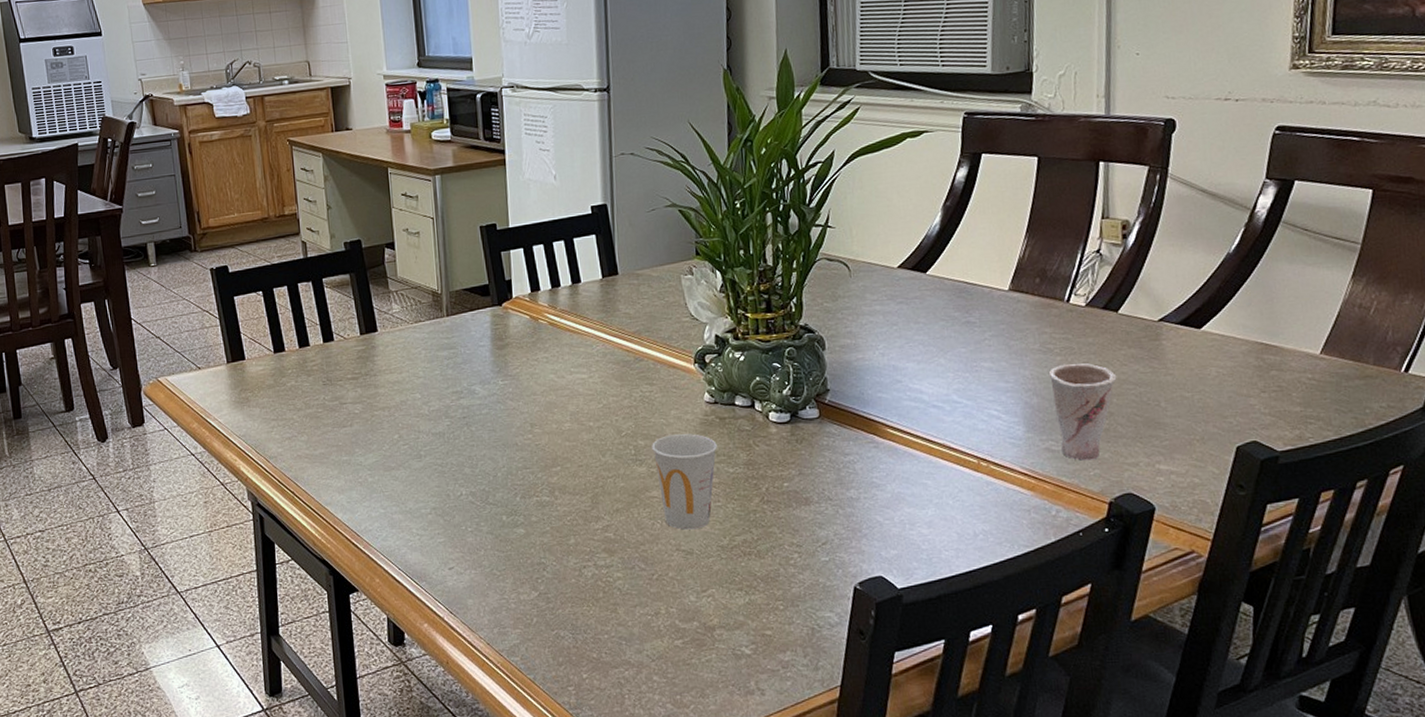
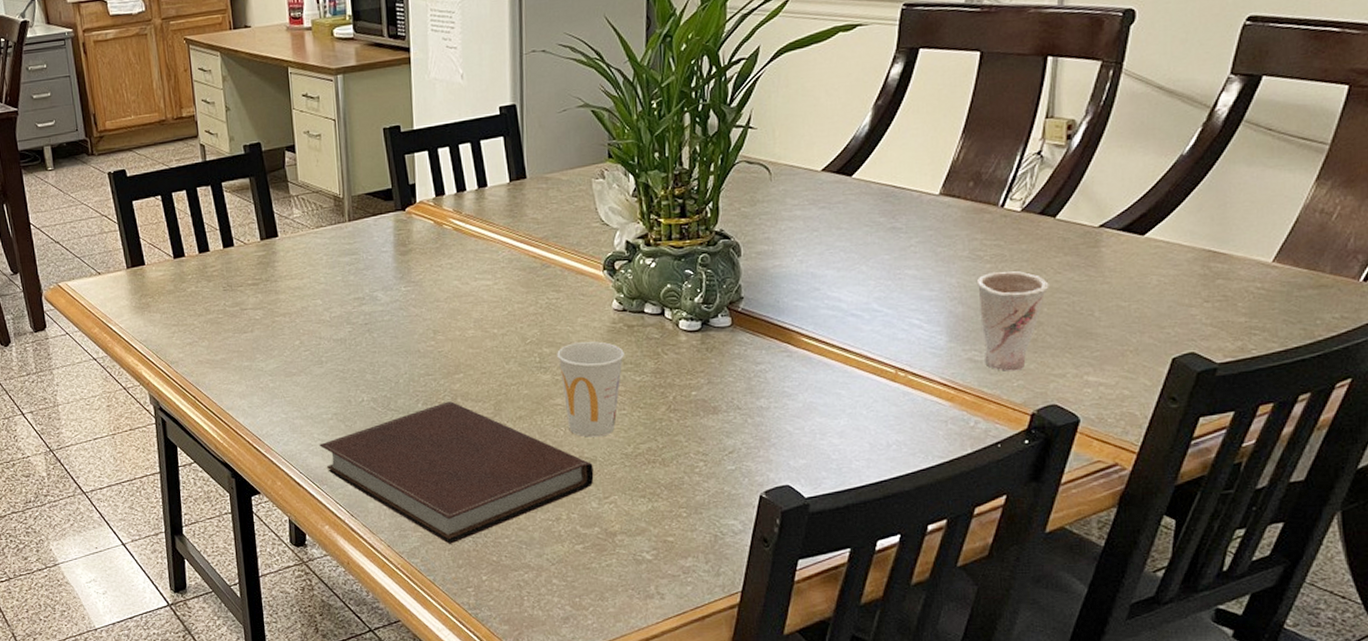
notebook: none [418,494,692,641] -> present [319,401,594,544]

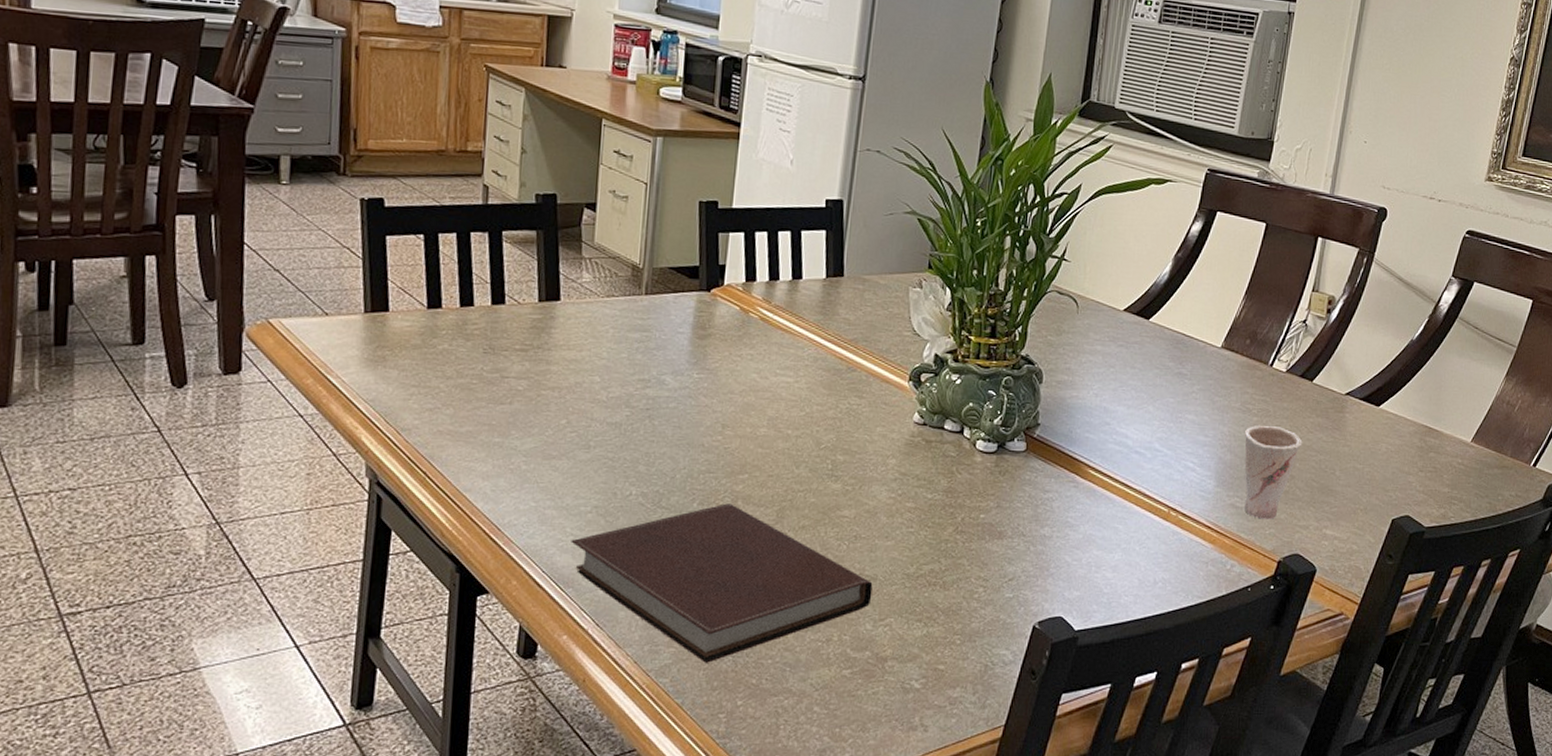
cup: present [557,341,624,437] -> none [851,453,919,554]

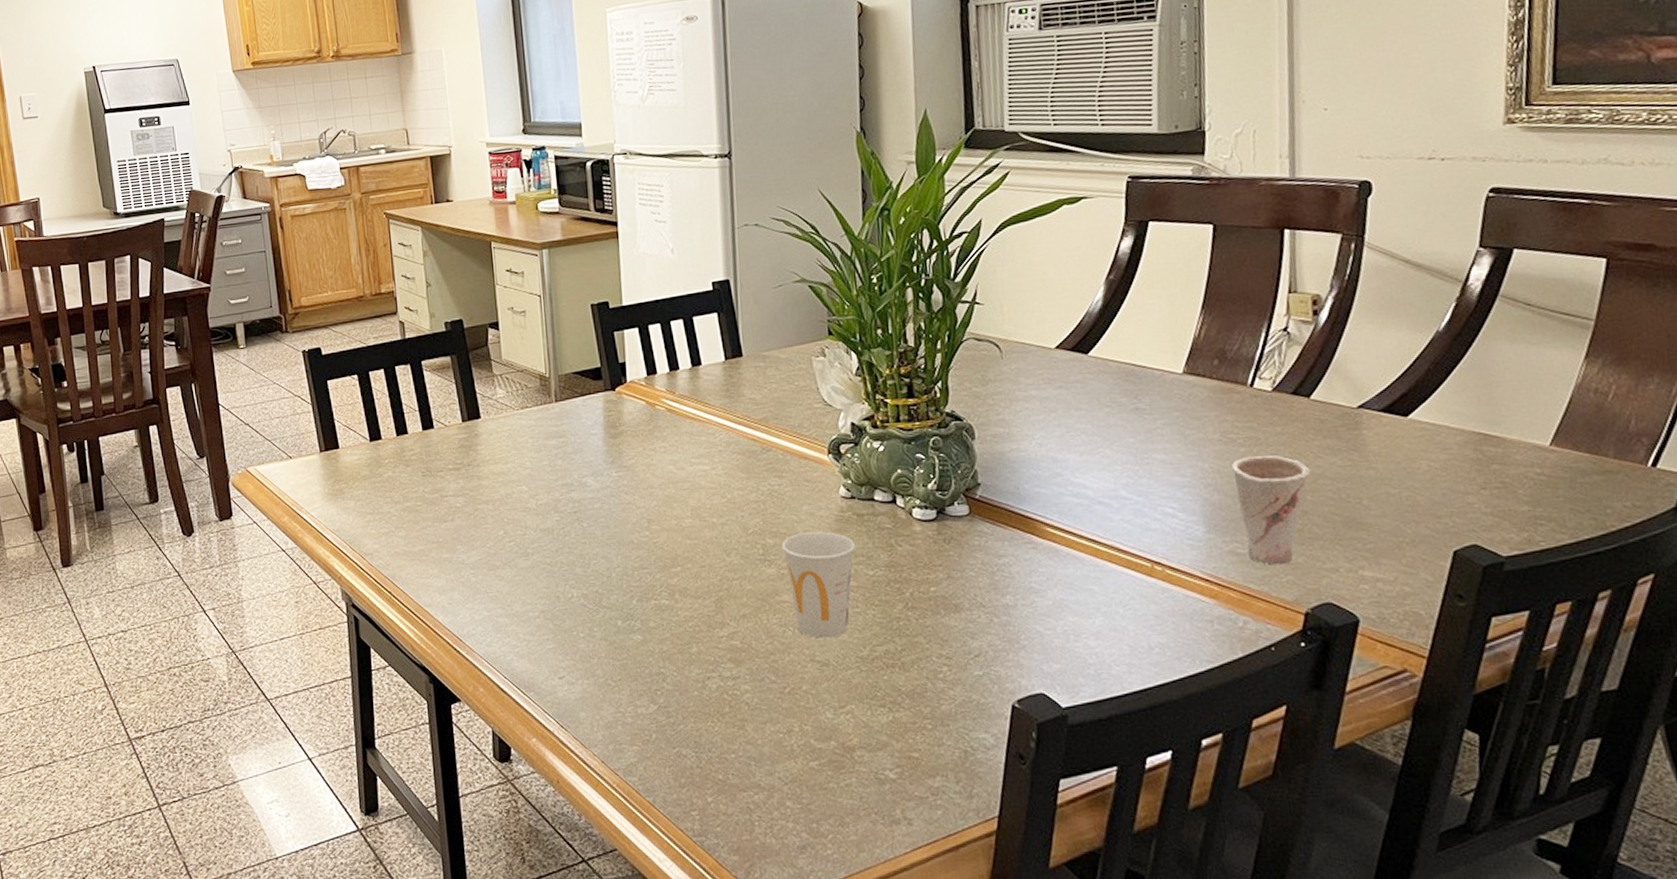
notebook: present [571,503,873,663] -> none [525,598,828,760]
cup: none [851,453,919,554] -> present [782,532,855,638]

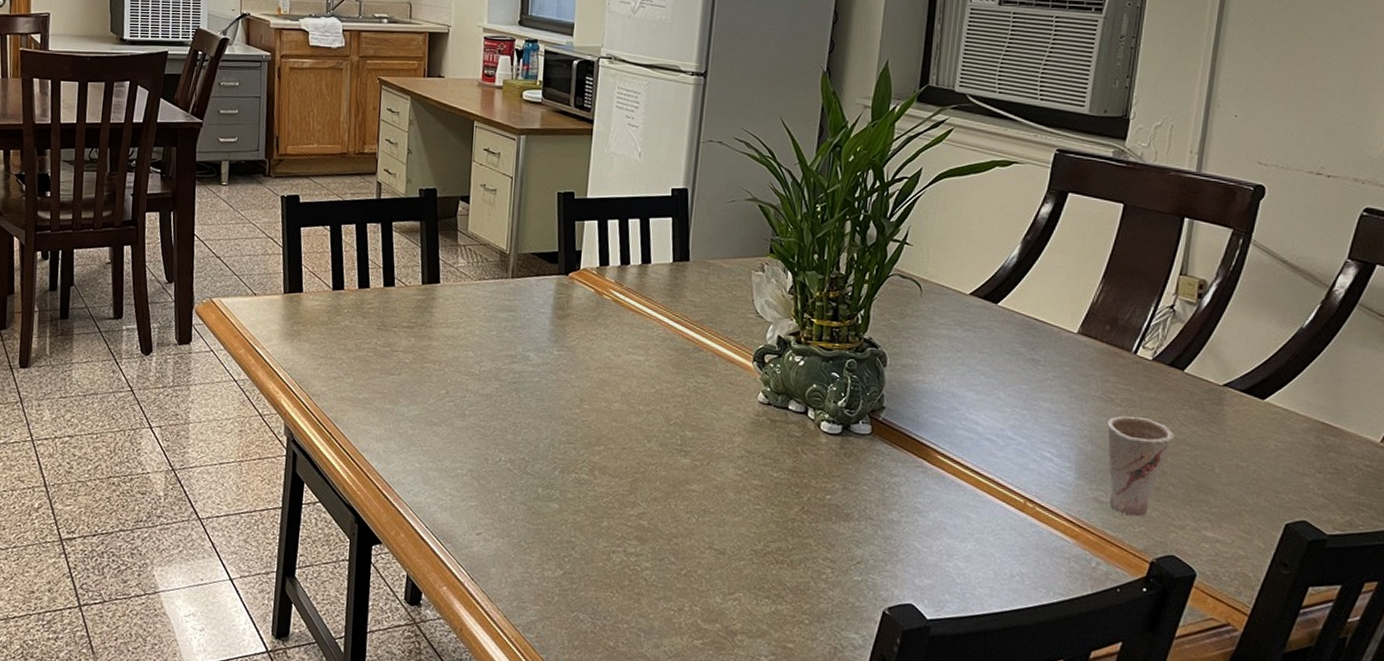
cup: present [782,532,855,638] -> none [699,430,765,530]

